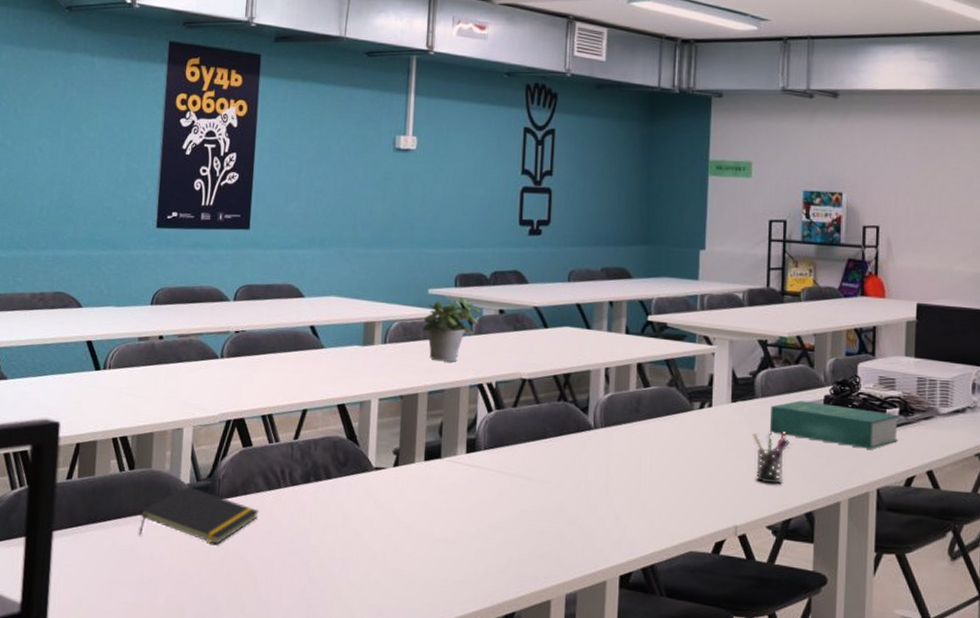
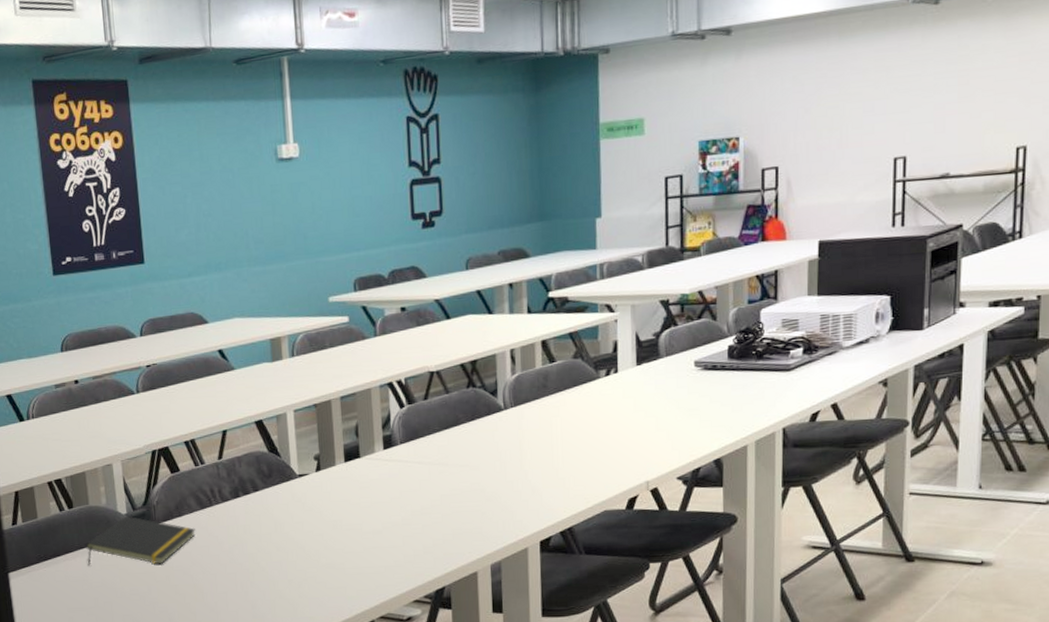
potted plant: present [423,297,481,362] -> none [328,300,383,366]
pen holder: present [752,430,790,485] -> none [659,385,696,438]
book: present [769,400,899,449] -> none [675,353,803,392]

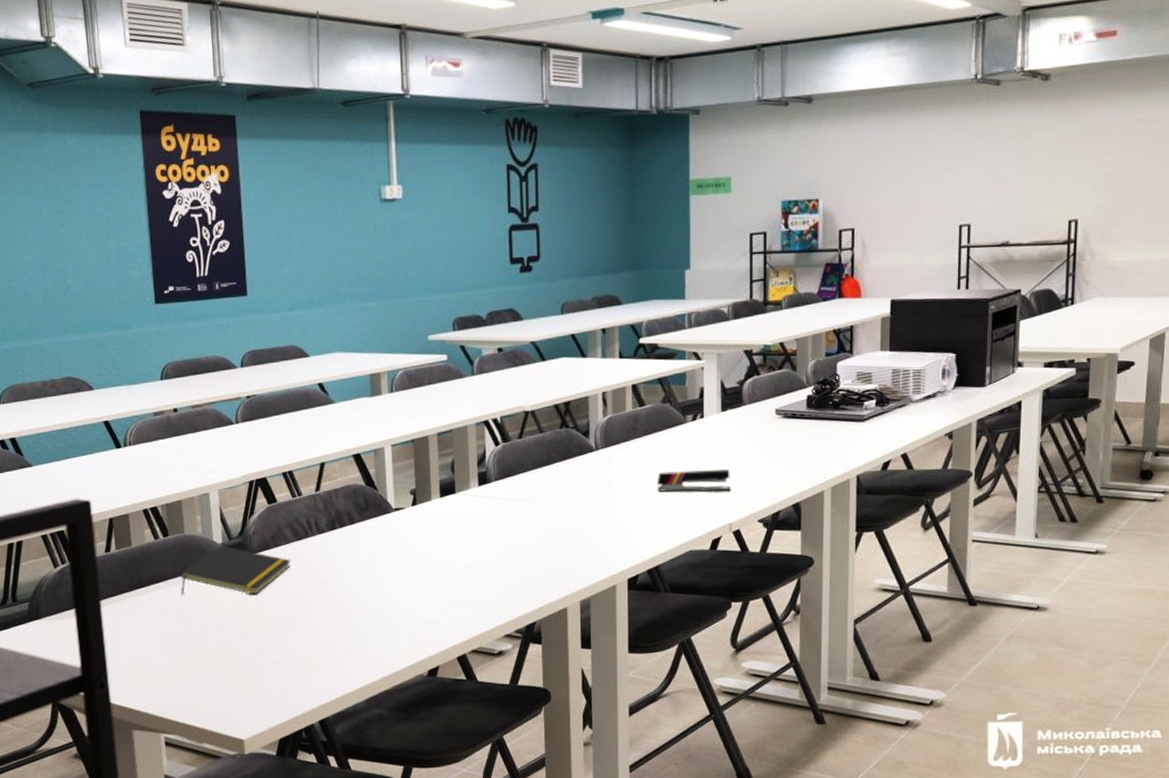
stapler: none [569,426,647,451] -> present [657,470,731,492]

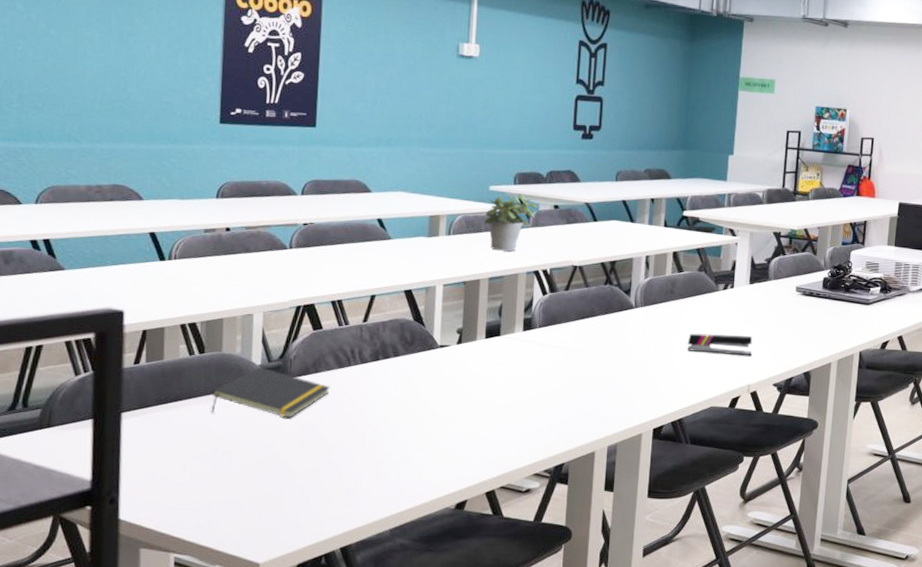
potted plant: none [426,340,480,404] -> present [484,194,538,252]

